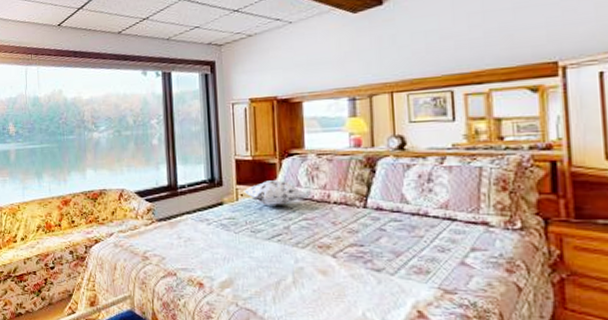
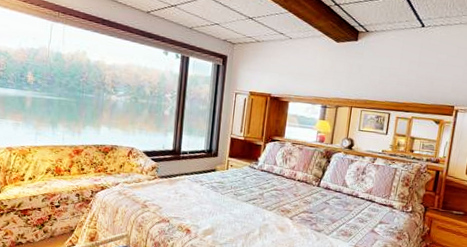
decorative pillow: present [244,180,308,206] -> none [234,157,281,178]

